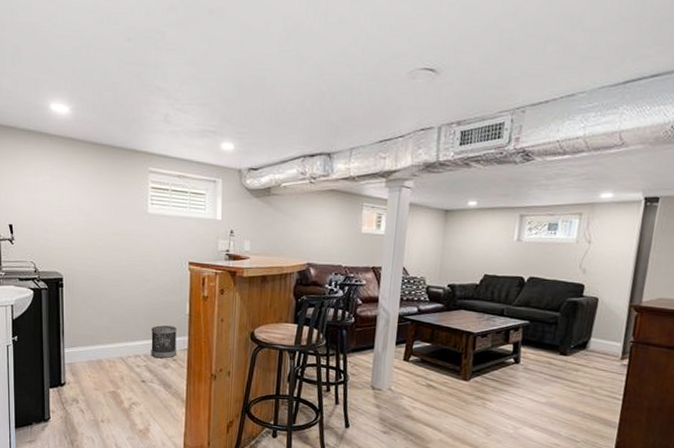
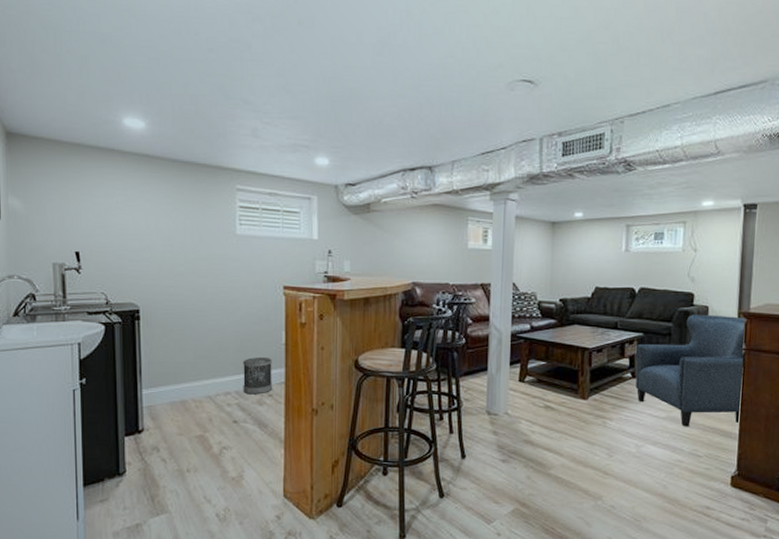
armchair: none [517,305,637,413] -> present [635,314,746,427]

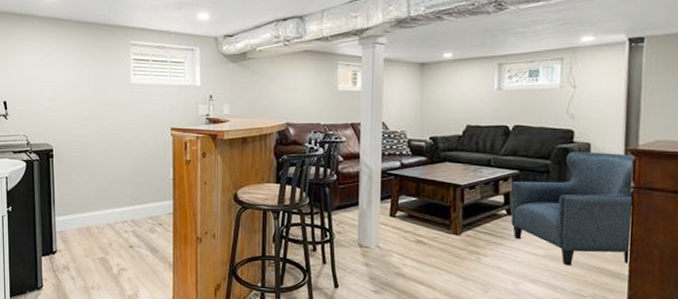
wastebasket: present [243,357,273,395] -> none [137,191,163,224]

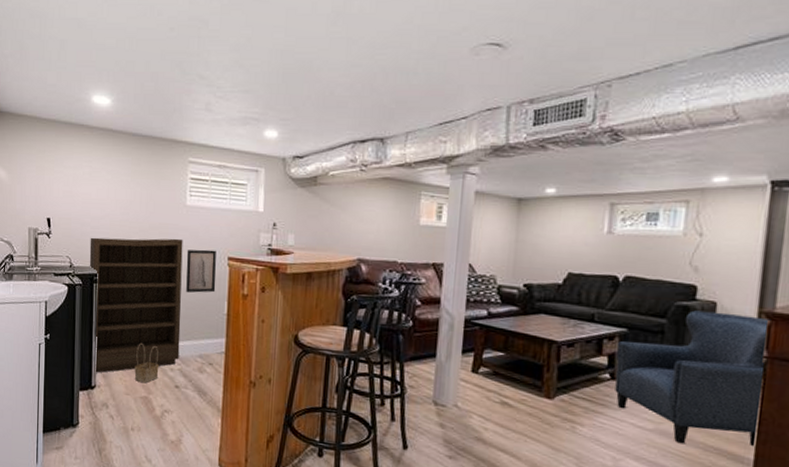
bookshelf: none [44,113,132,239] -> present [89,237,183,373]
basket: none [91,209,114,246] -> present [134,342,159,384]
wall art: none [133,122,161,162] -> present [186,249,217,293]

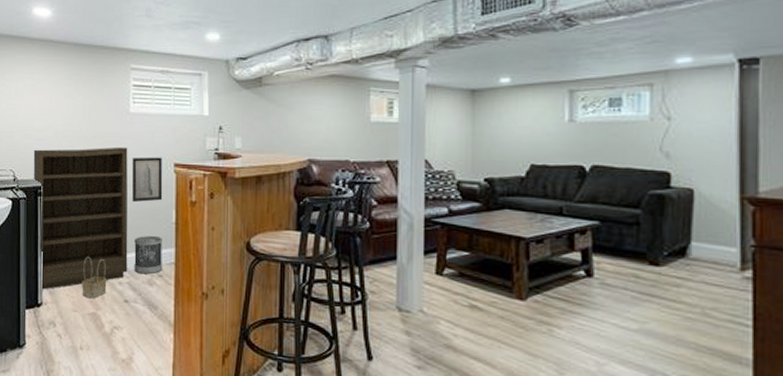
wastebasket: none [185,325,214,363] -> present [134,236,163,275]
armchair: present [615,310,770,446] -> none [590,199,753,345]

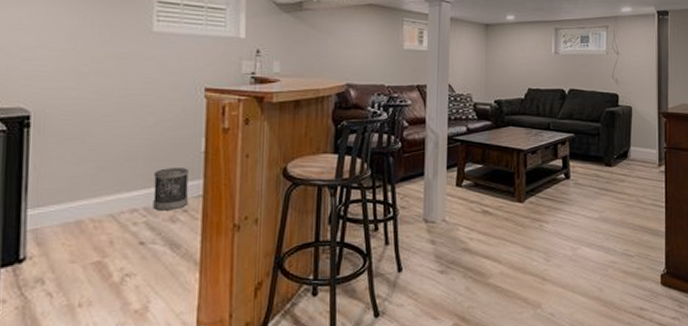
bookshelf: present [33,147,128,290] -> none [17,69,149,241]
basket: present [82,256,107,299] -> none [83,195,118,245]
wall art: present [131,157,163,203] -> none [153,80,191,132]

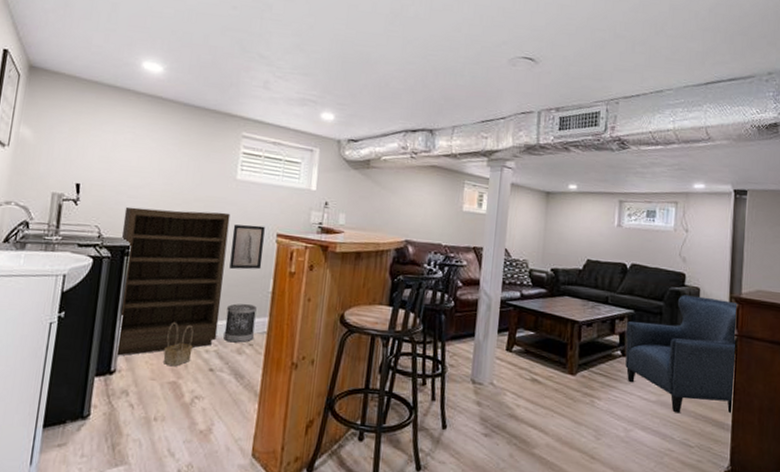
bookshelf: none [17,69,149,241] -> present [118,206,231,356]
basket: none [83,195,118,245] -> present [163,321,194,367]
wall art: none [153,80,191,132] -> present [229,224,265,270]
armchair: none [568,114,665,227] -> present [625,295,738,414]

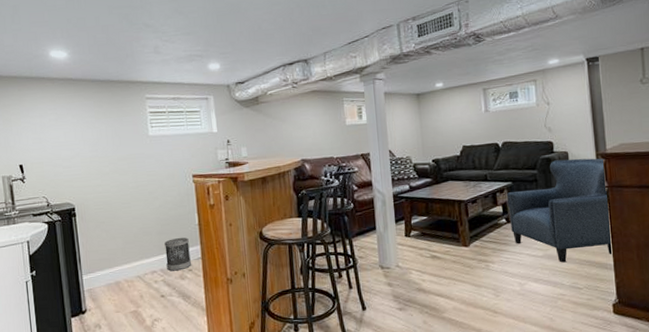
bookshelf: present [118,206,231,356] -> none [63,165,161,298]
basket: present [163,321,194,367] -> none [121,262,144,299]
wall art: present [229,224,265,270] -> none [155,170,186,212]

